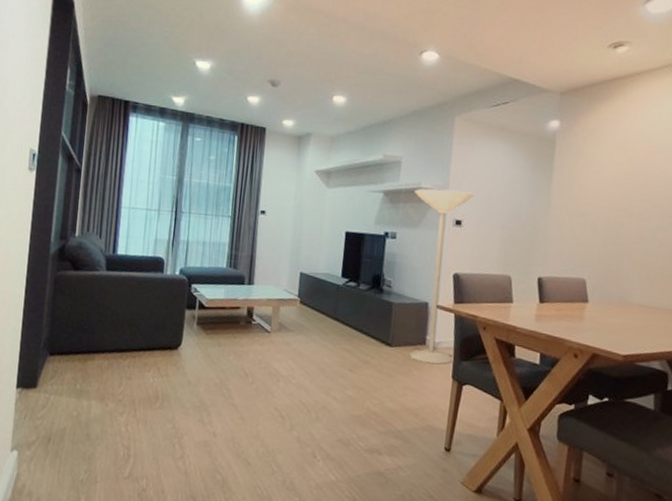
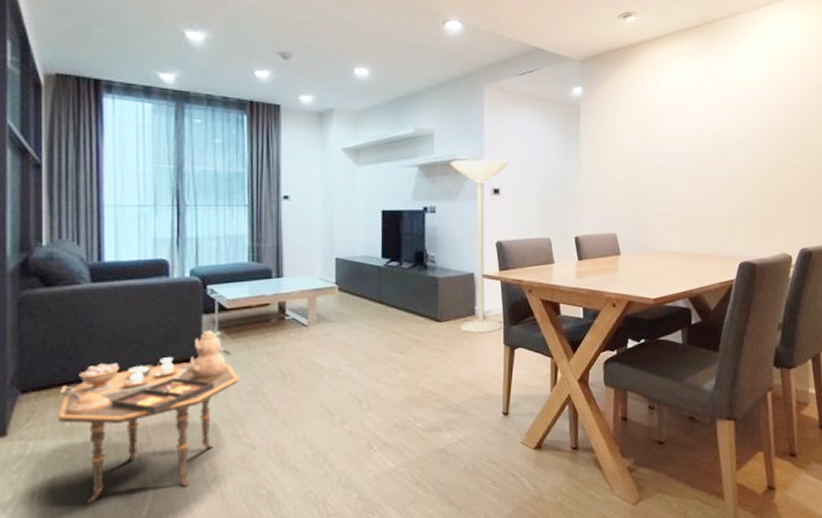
side table: none [72,324,210,458] -> present [58,330,240,502]

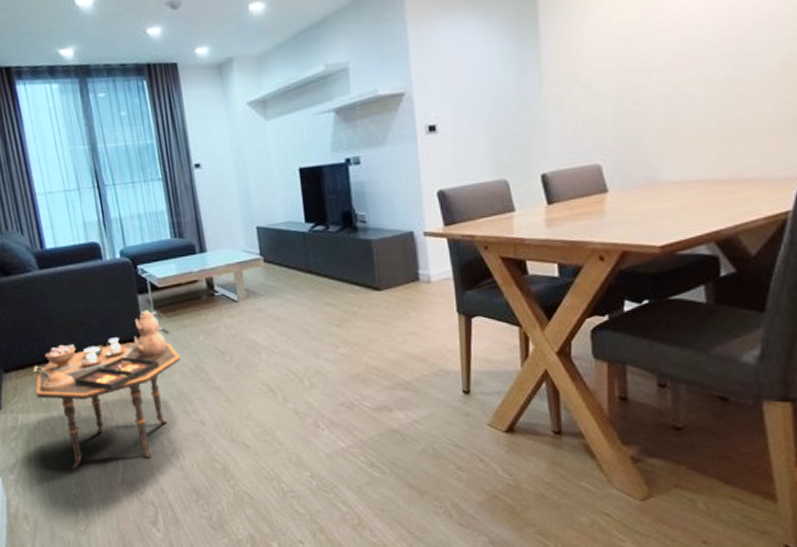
floor lamp: present [450,159,509,333] -> none [372,87,455,301]

